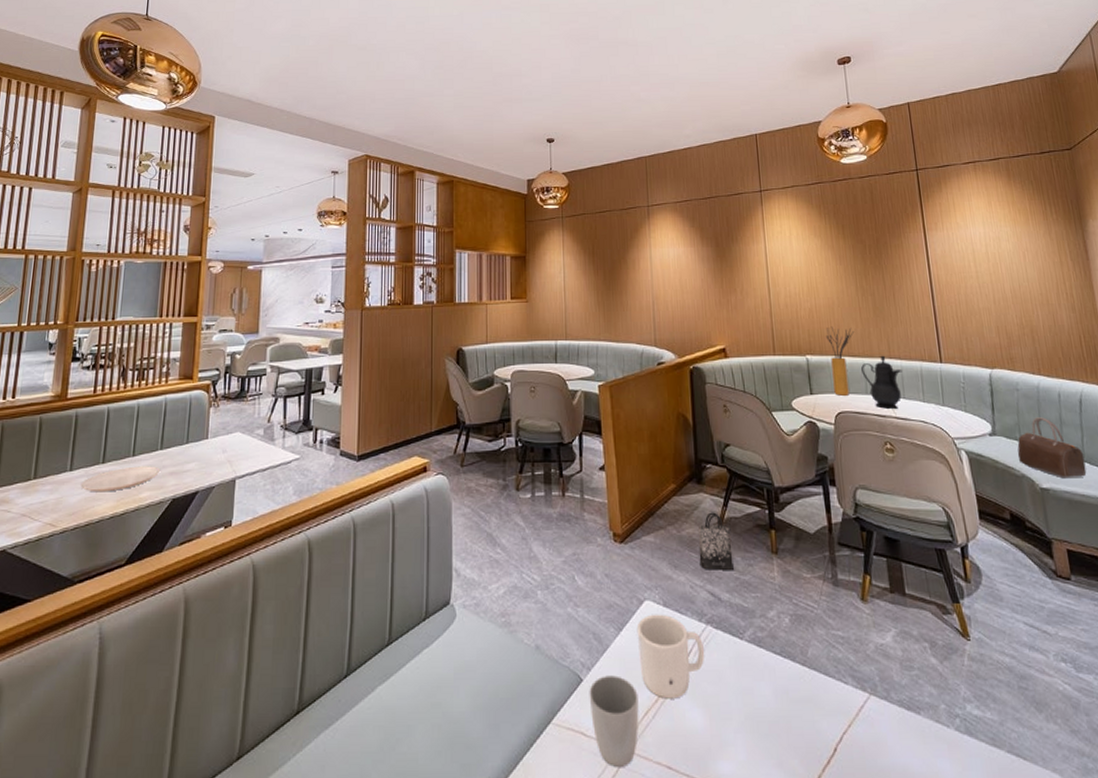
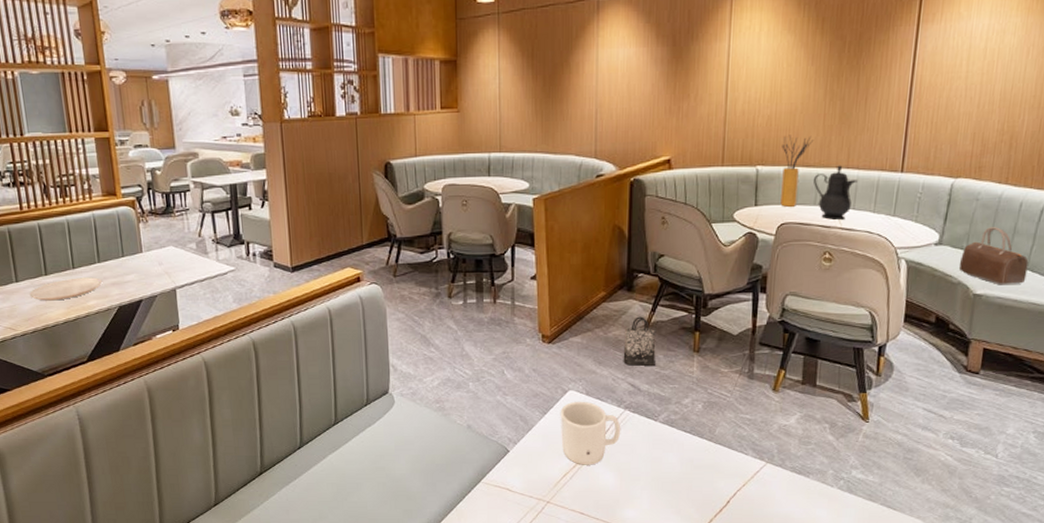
cup: present [589,675,639,767] -> none [515,448,558,512]

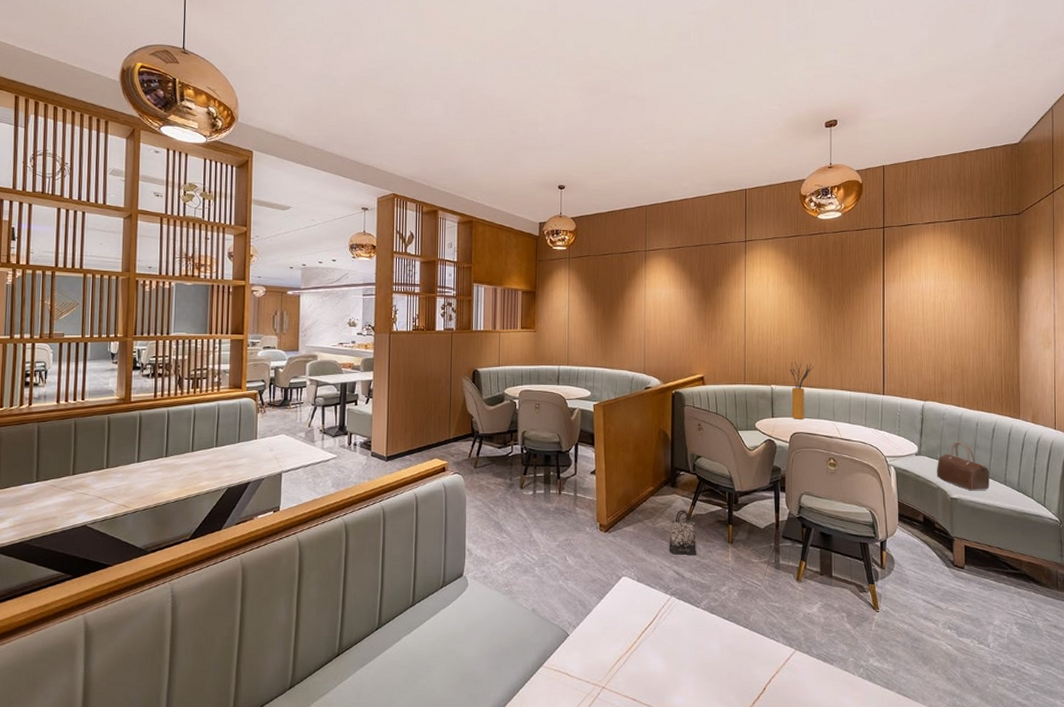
plate: present [29,277,103,301] -> none [147,460,217,481]
mug: present [560,401,621,465] -> none [614,587,668,650]
coffeepot: present [813,165,858,221] -> none [816,387,850,432]

